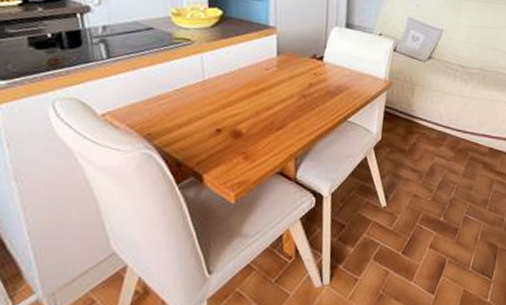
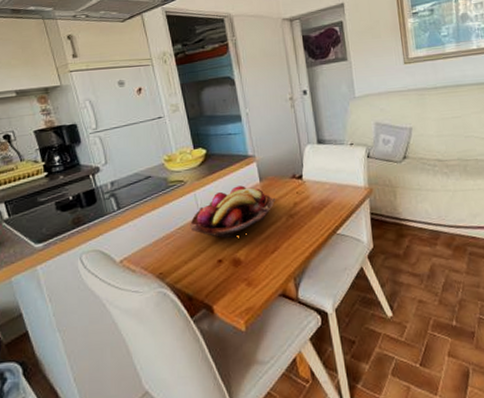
fruit basket: none [190,56,291,109] -> present [190,185,276,238]

